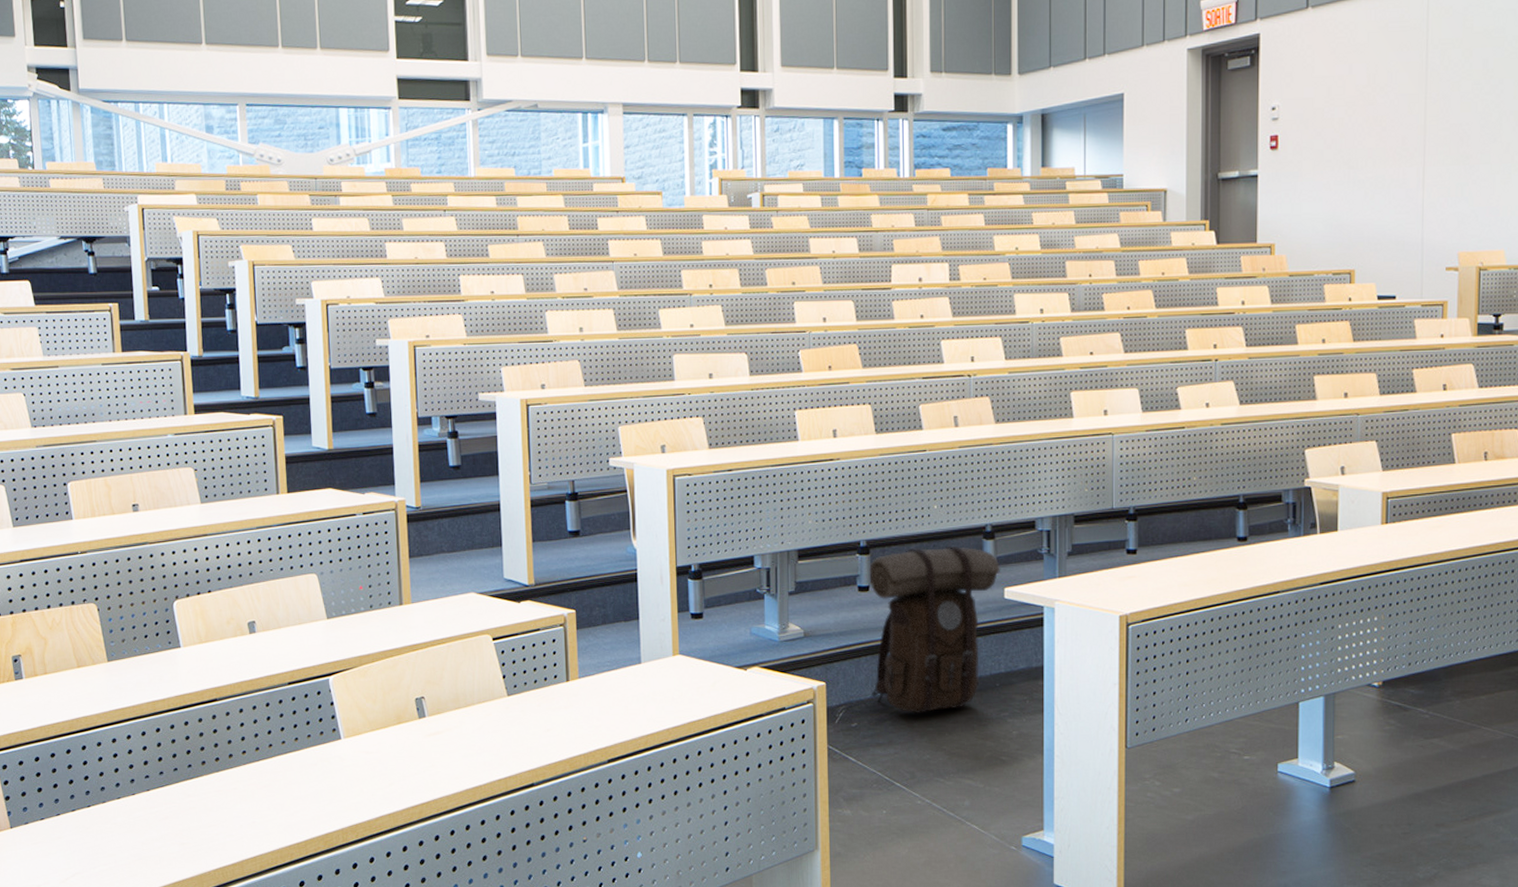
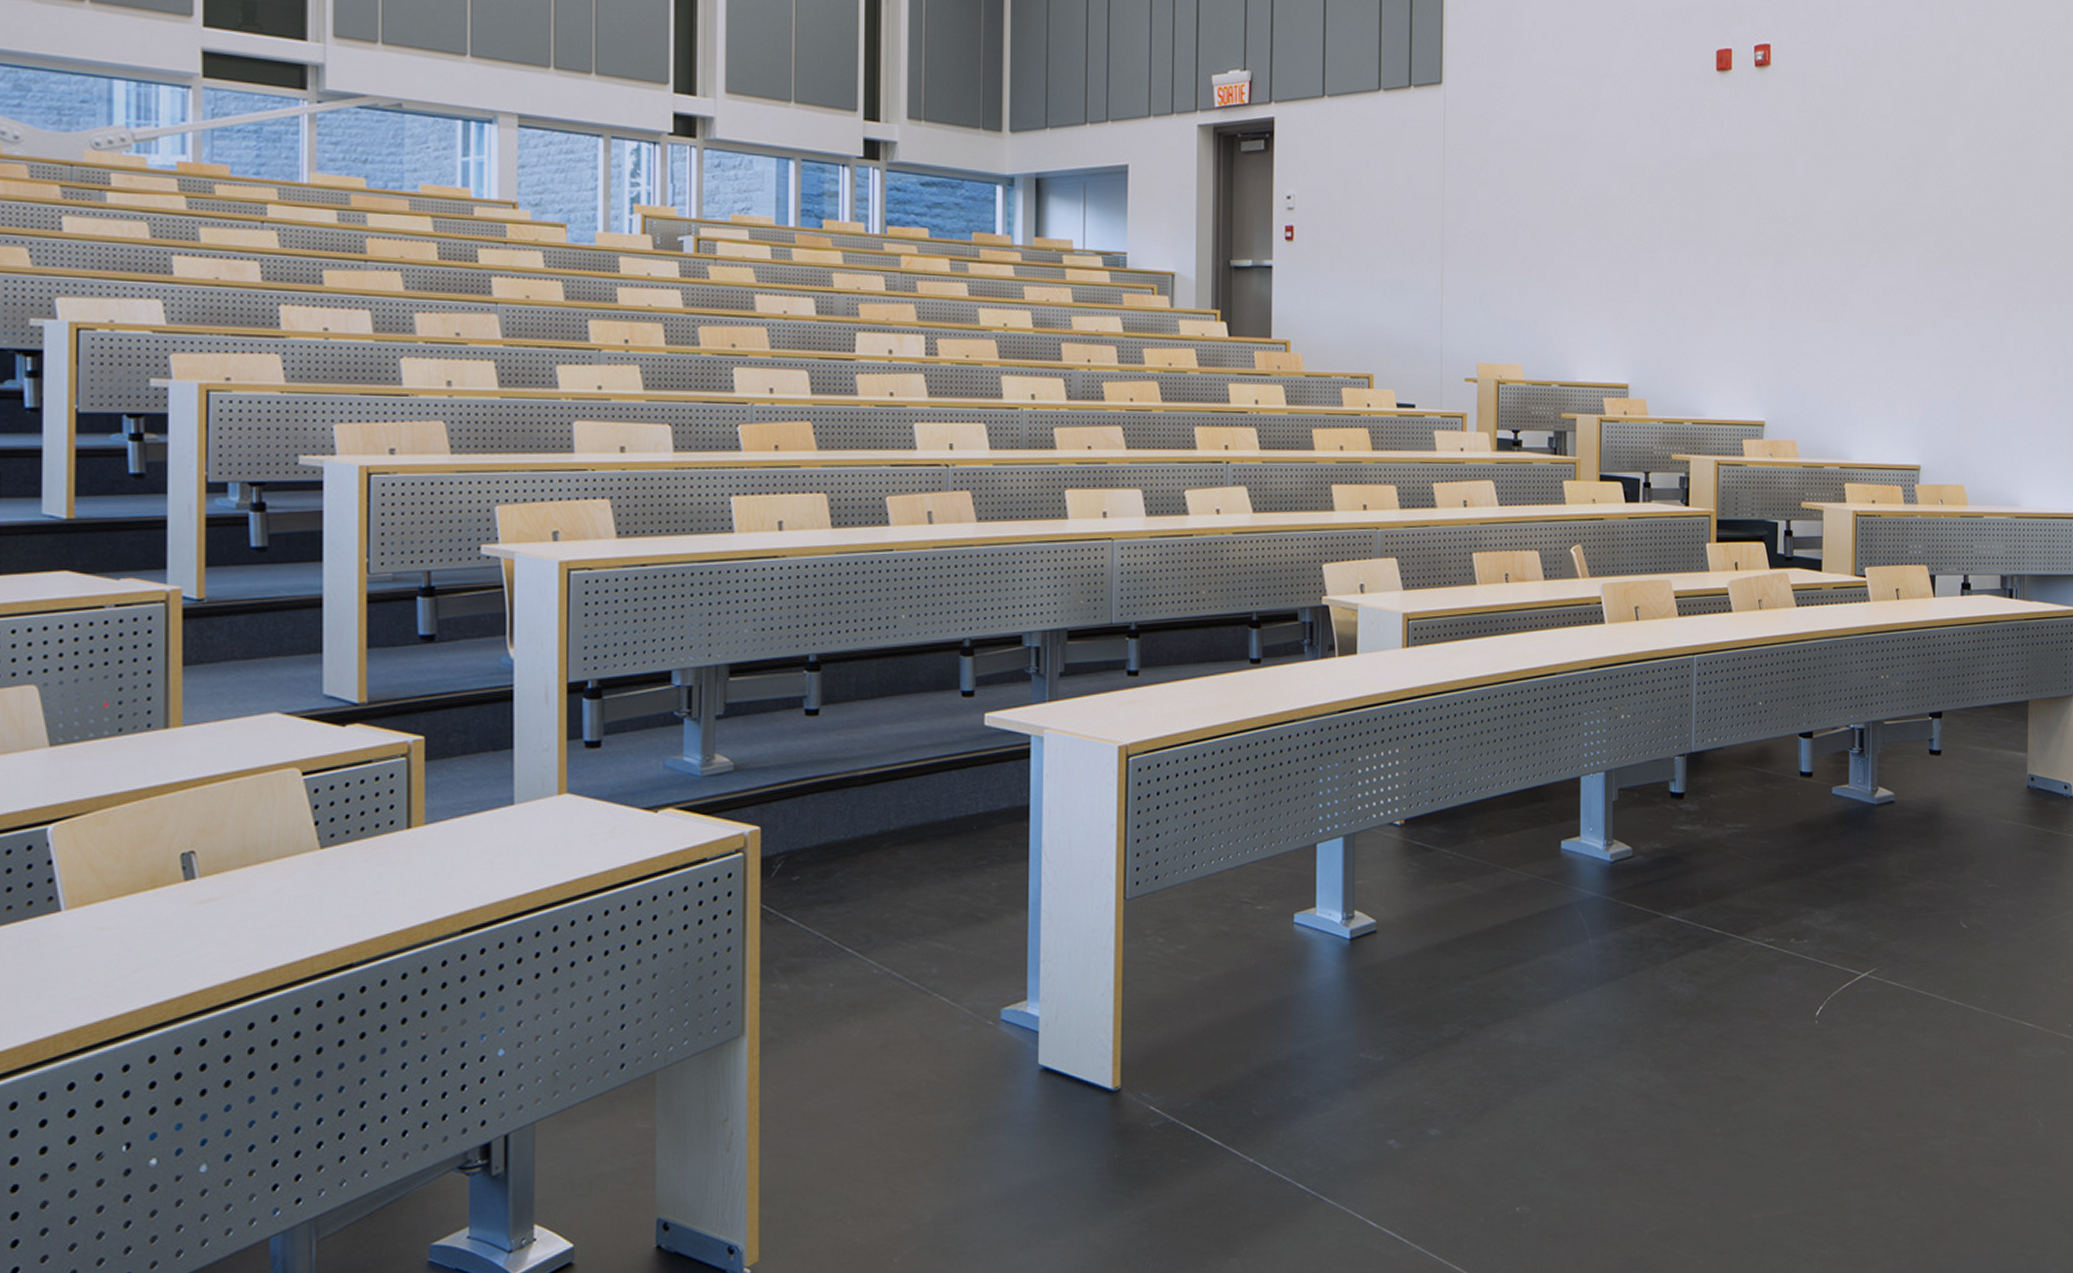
backpack: present [869,547,1001,714] -> none [819,664,981,864]

